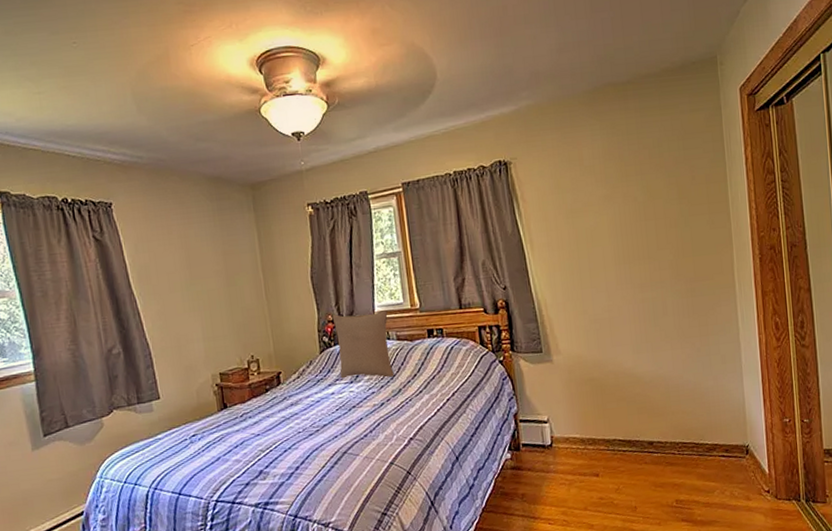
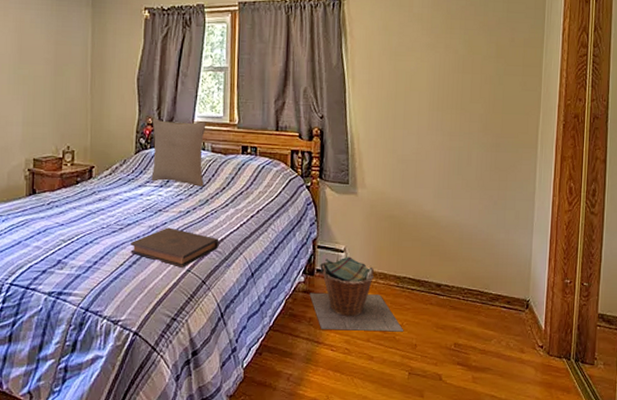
book: none [329,422,419,461] -> present [130,227,219,268]
laundry basket: none [518,426,622,504] -> present [309,256,404,332]

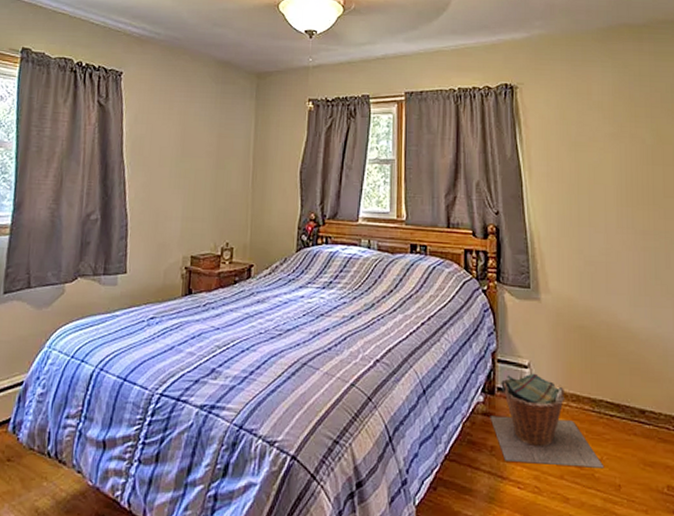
book: present [130,227,219,268] -> none [289,334,387,381]
pillow: present [151,118,206,187] -> none [313,214,372,289]

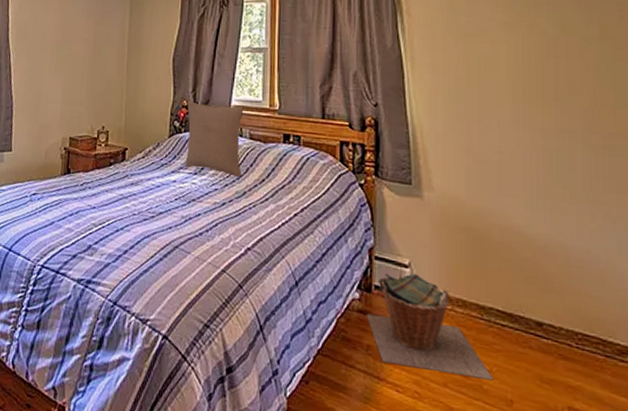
pillow: none [313,214,372,289] -> present [185,101,244,177]

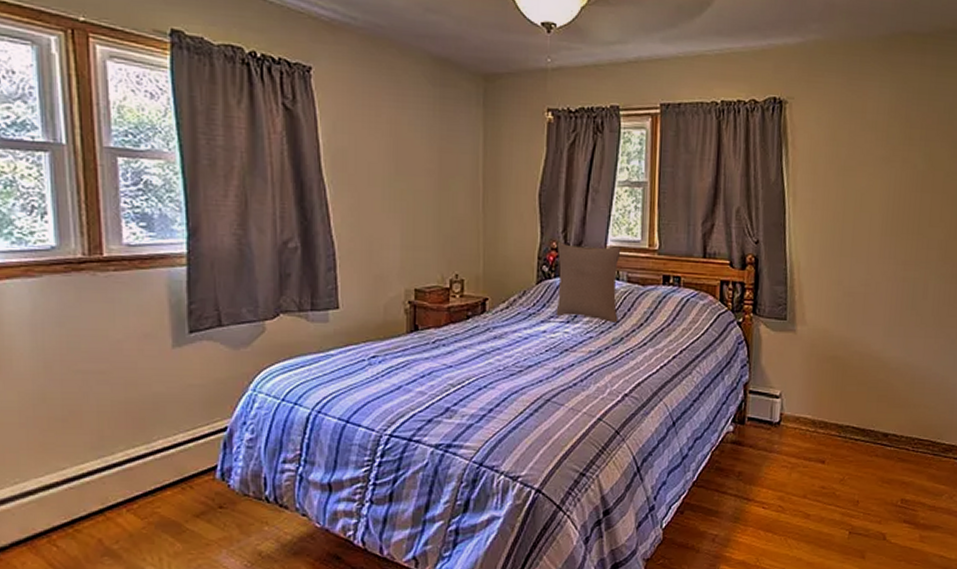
laundry basket: present [366,273,494,381] -> none [739,403,845,487]

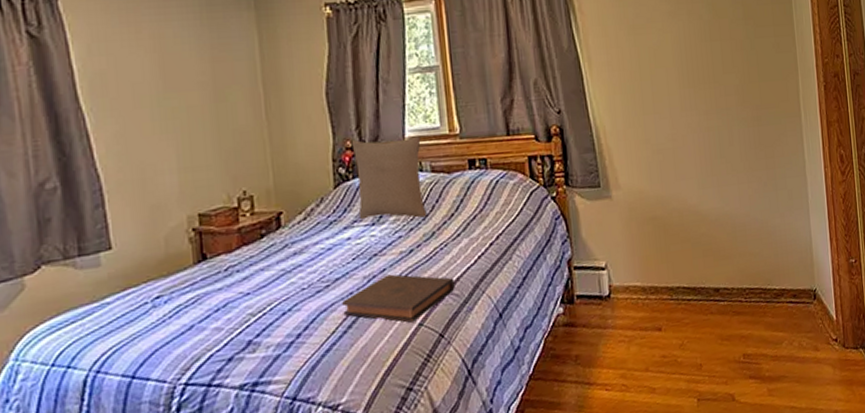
book: none [532,370,636,416] -> present [342,274,455,323]

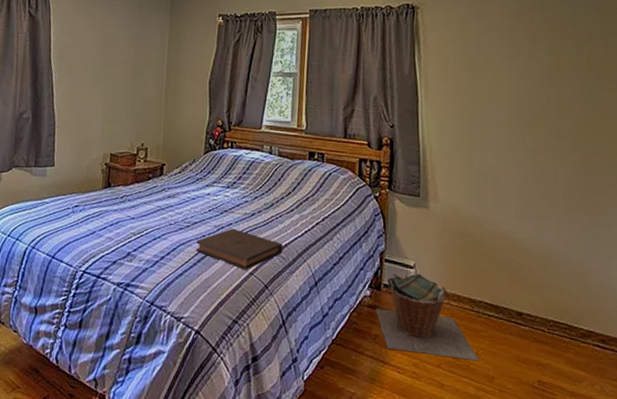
pillow: present [351,134,427,220] -> none [218,120,274,190]
laundry basket: none [571,273,686,367] -> present [375,273,480,361]

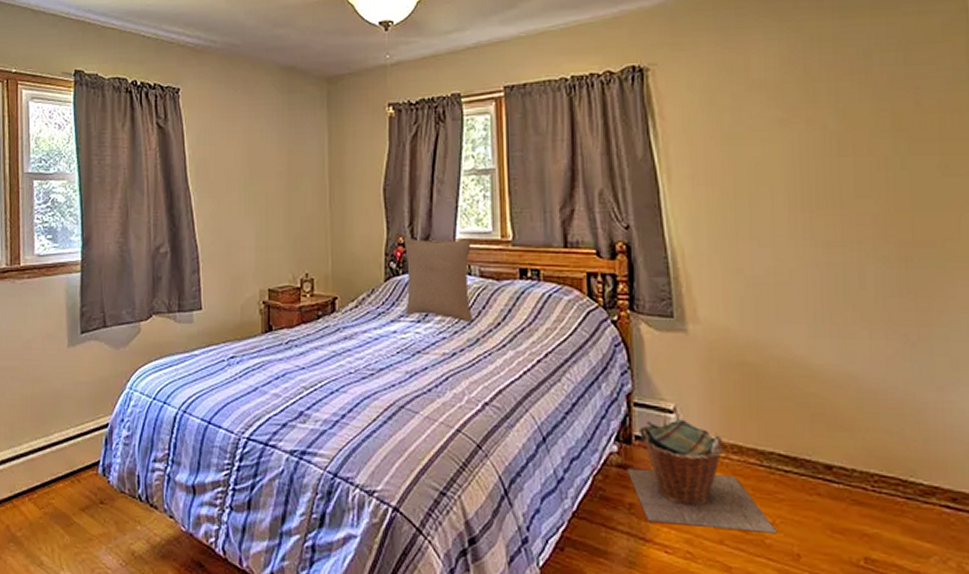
book: present [196,228,283,270] -> none [384,374,497,426]
pillow: none [218,120,274,190] -> present [403,237,473,322]

